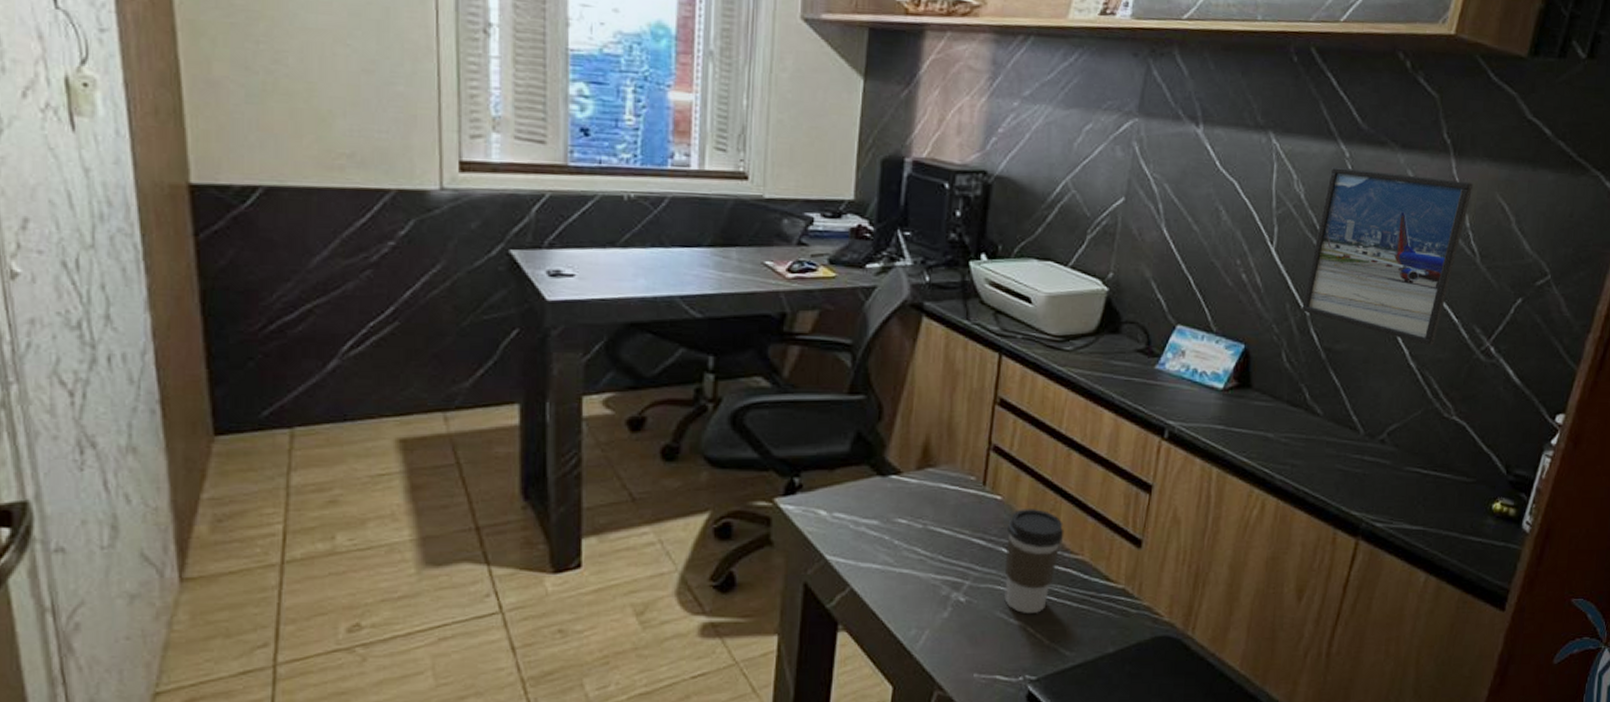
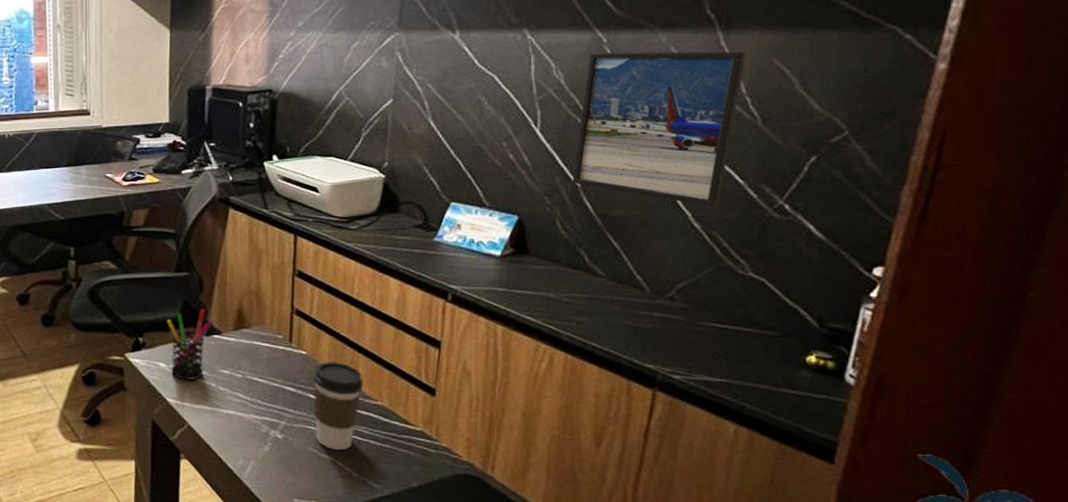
pen holder: none [833,442,892,532] -> present [167,309,213,380]

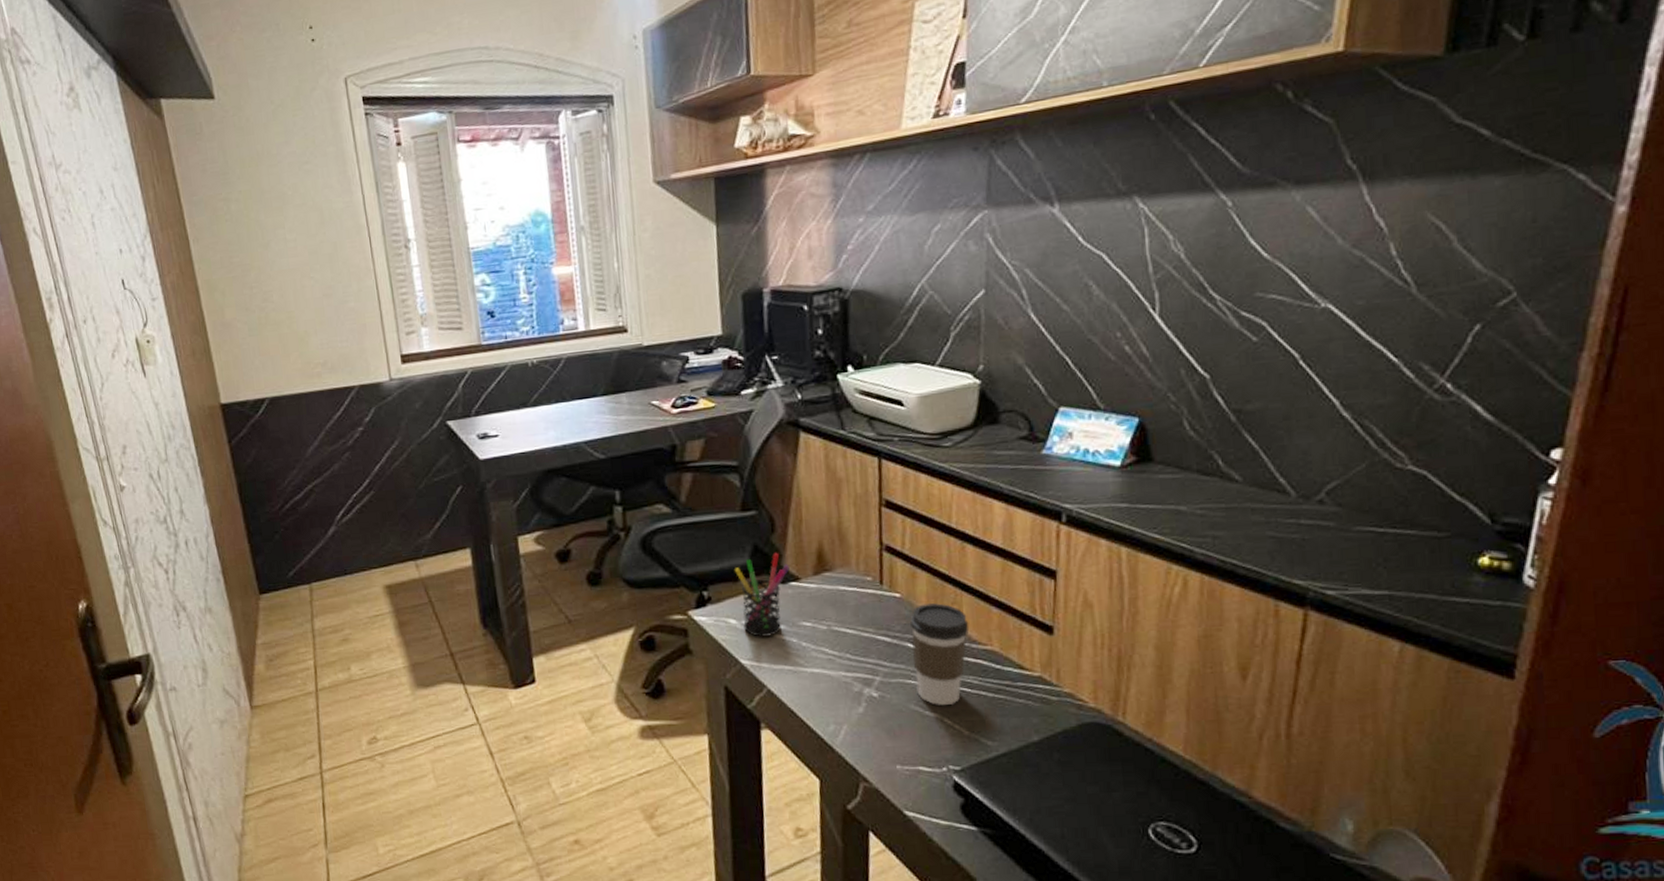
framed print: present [572,51,746,207] -> none [1199,206,1395,393]

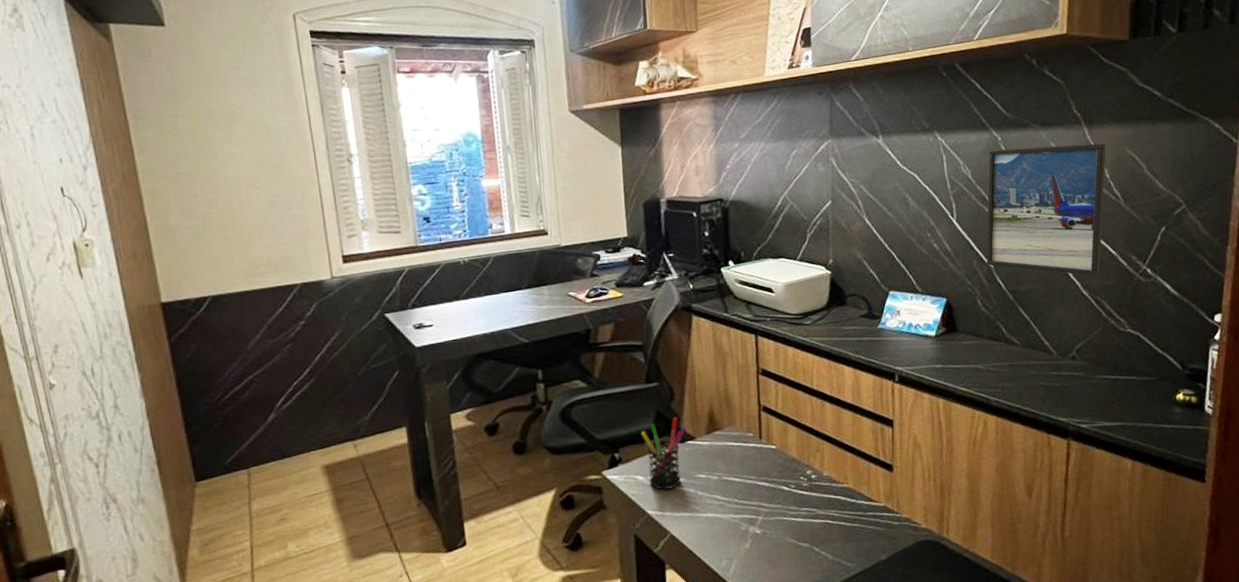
coffee cup: present [910,602,970,705] -> none [784,451,830,537]
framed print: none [1199,206,1395,393] -> present [986,143,1106,277]

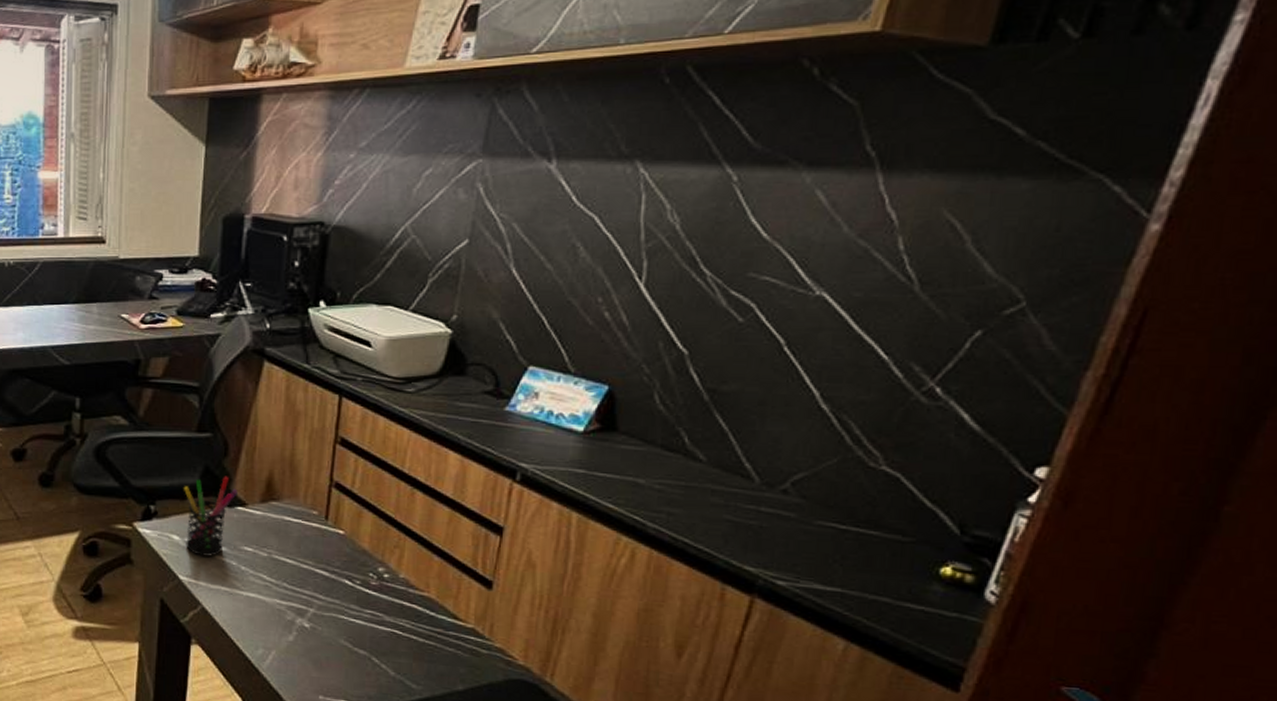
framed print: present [986,143,1106,277] -> none [678,192,910,387]

